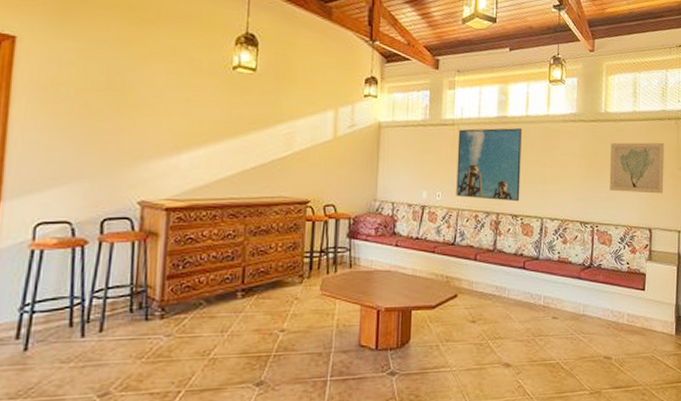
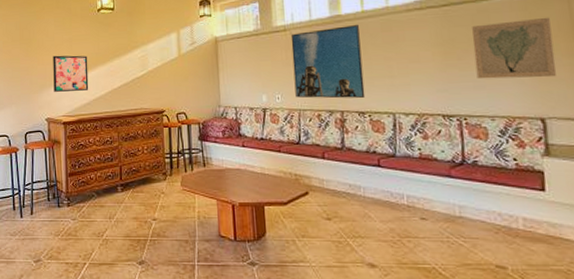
wall art: none [155,117,212,168] -> present [53,55,89,92]

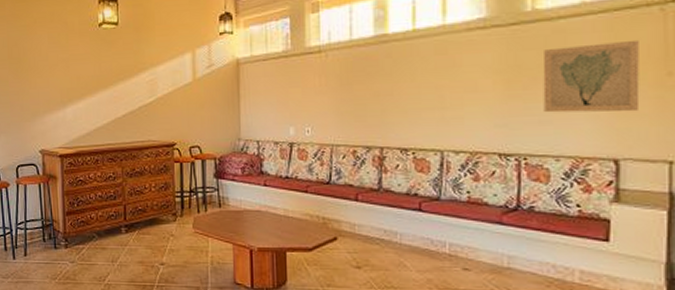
wall art: present [53,55,89,92] -> none [47,77,89,120]
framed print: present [290,25,366,99] -> none [326,46,410,133]

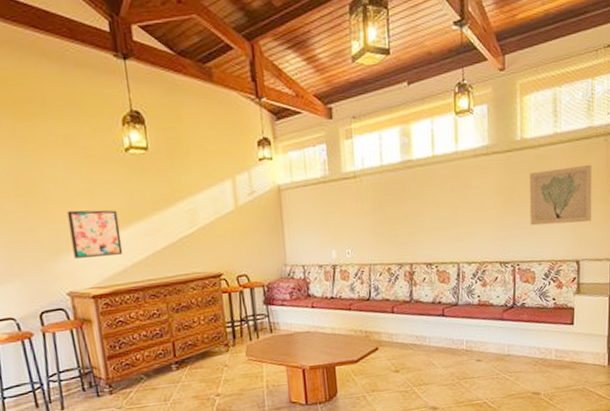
wall art: none [47,77,89,120] -> present [67,210,123,258]

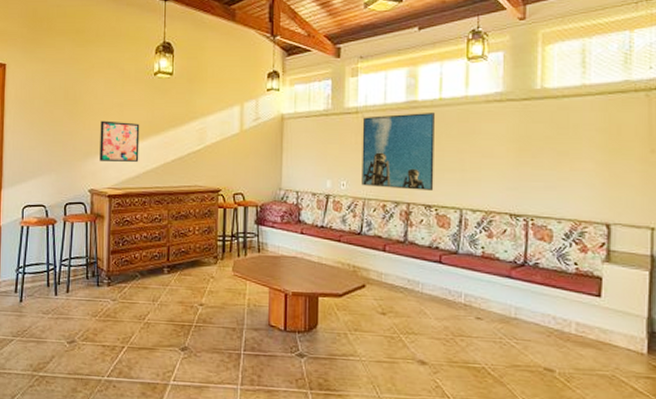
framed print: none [361,171,433,252] -> present [361,113,434,190]
wall art: present [529,164,592,226] -> none [549,120,628,183]

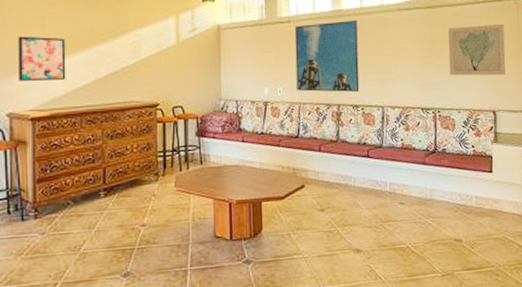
wall art: none [549,120,628,183] -> present [448,23,506,76]

